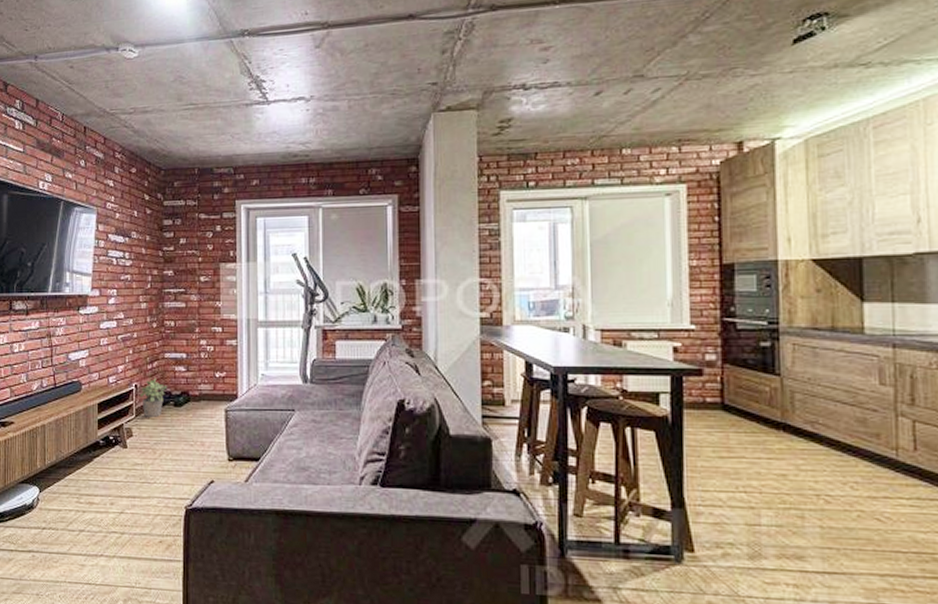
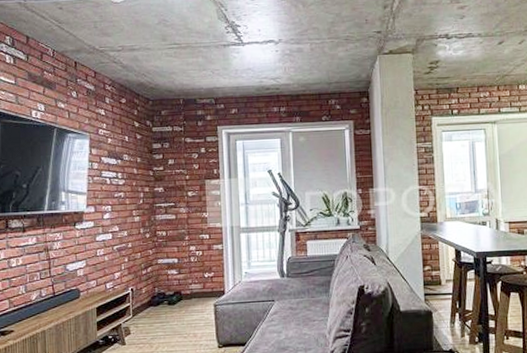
potted plant: present [140,377,168,417] -> none [136,281,162,316]

